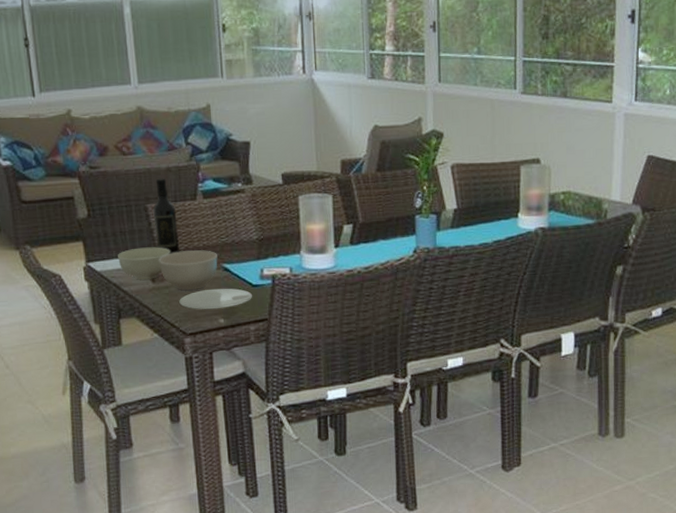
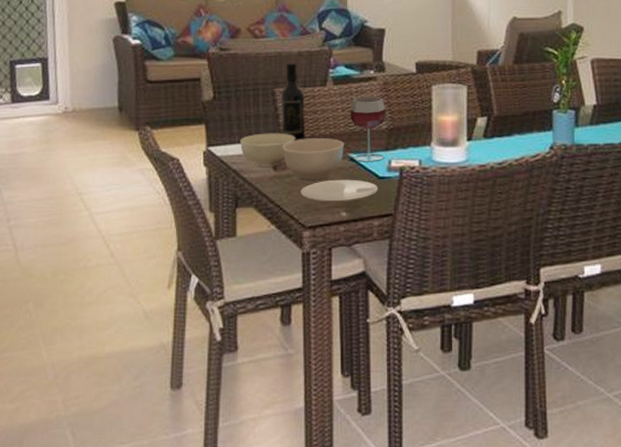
wineglass: none [221,208,258,272] -> present [350,96,387,162]

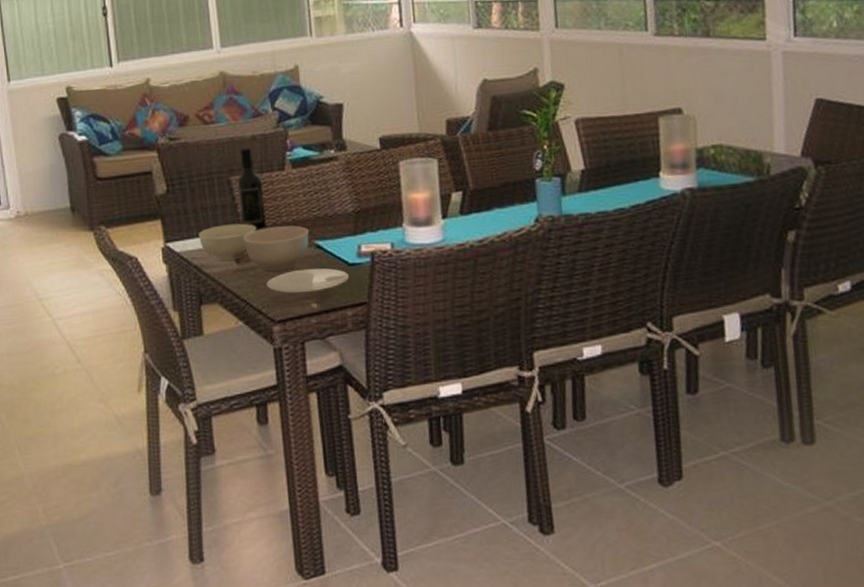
wineglass: present [350,96,387,162] -> none [312,177,355,250]

